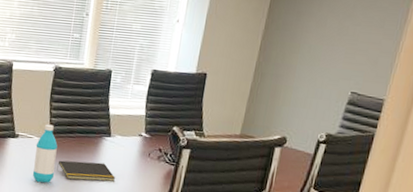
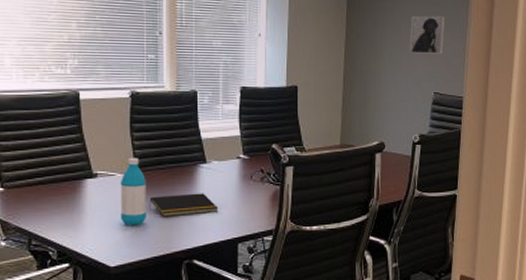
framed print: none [331,10,381,52] -> present [409,16,446,54]

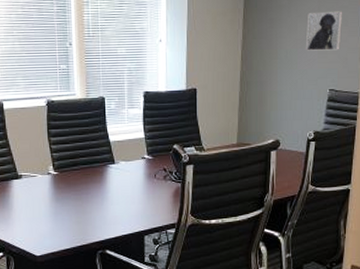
water bottle: present [120,157,146,226] -> none [41,160,65,221]
notepad: present [149,193,219,217] -> none [66,191,127,213]

